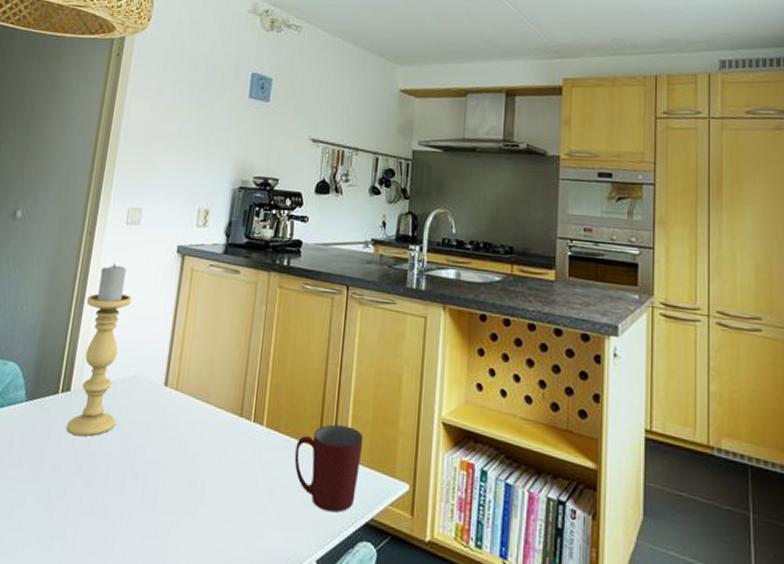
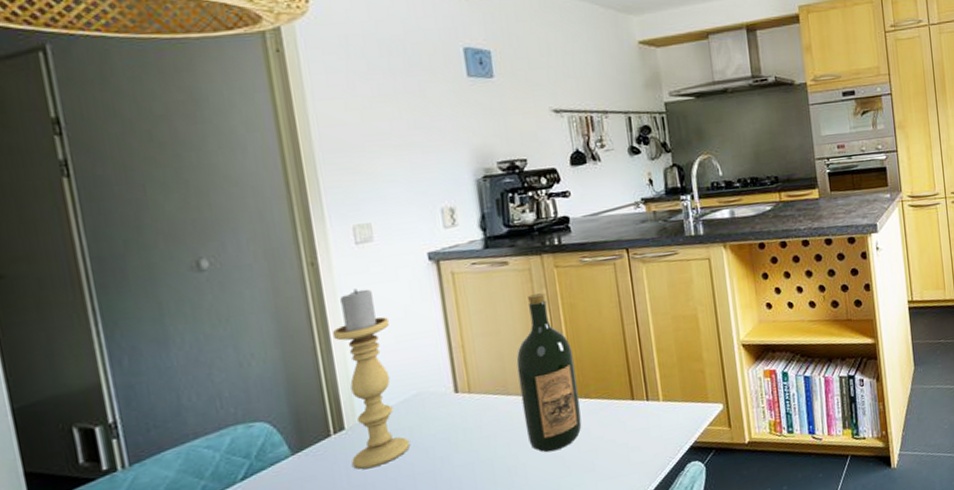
wine bottle: none [214,308,275,478] -> present [516,293,582,453]
mug: present [294,424,364,513] -> none [609,373,676,450]

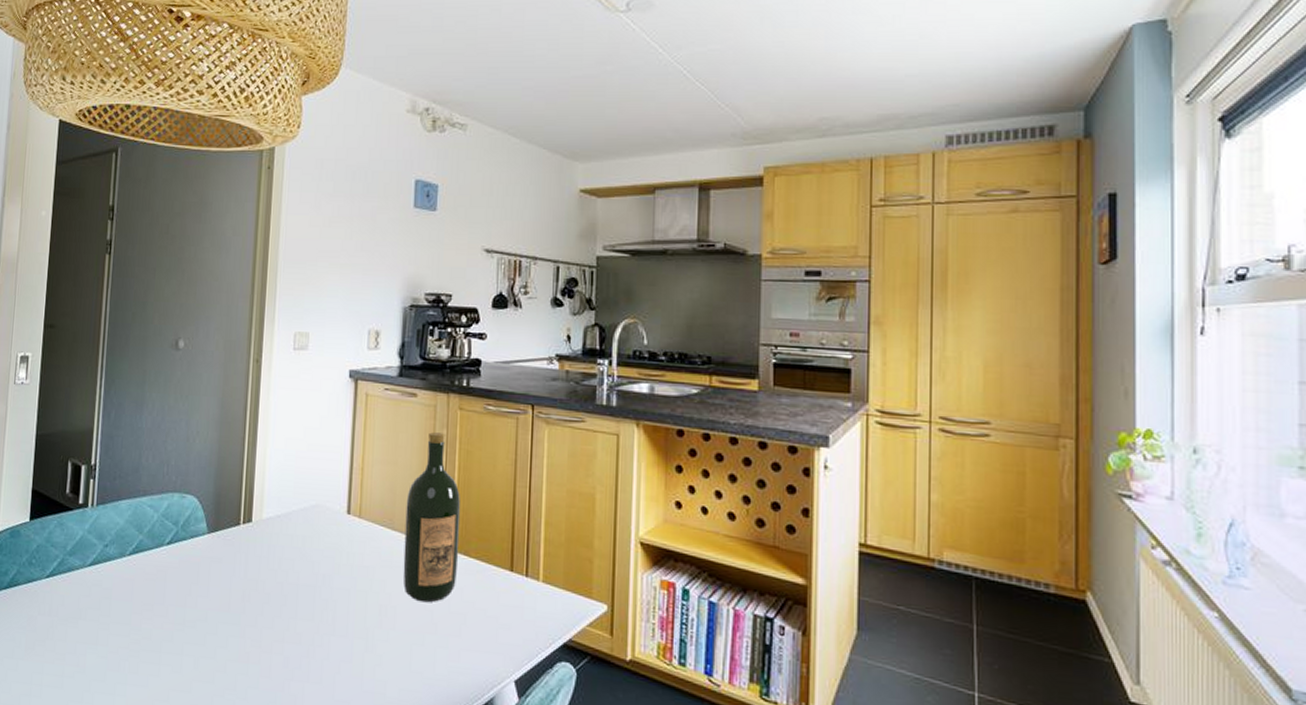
candle holder: present [333,289,411,470] -> none [251,391,306,567]

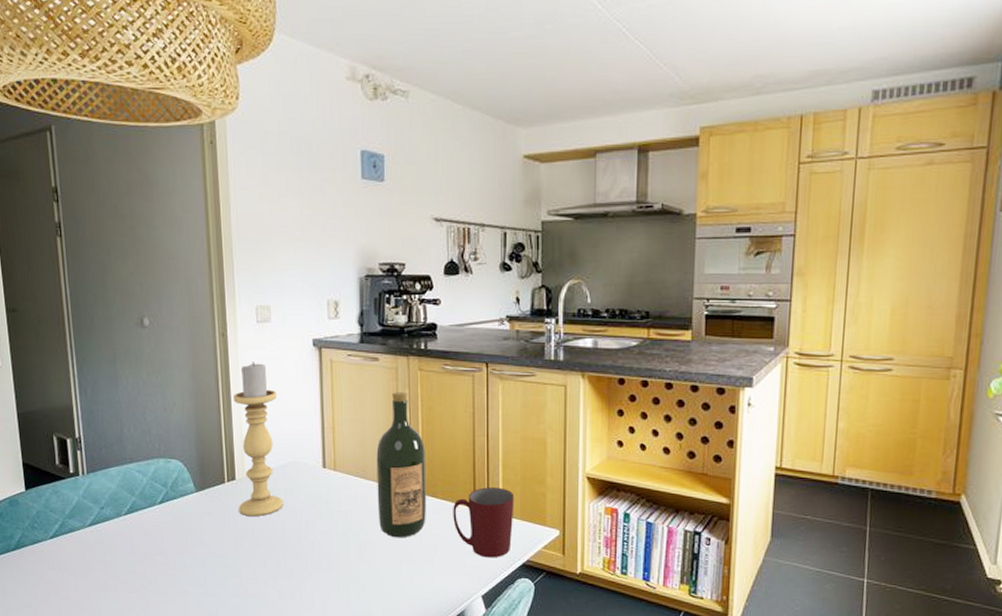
candle holder: none [251,391,306,567] -> present [234,362,284,517]
mug: none [486,547,557,634] -> present [453,487,514,558]

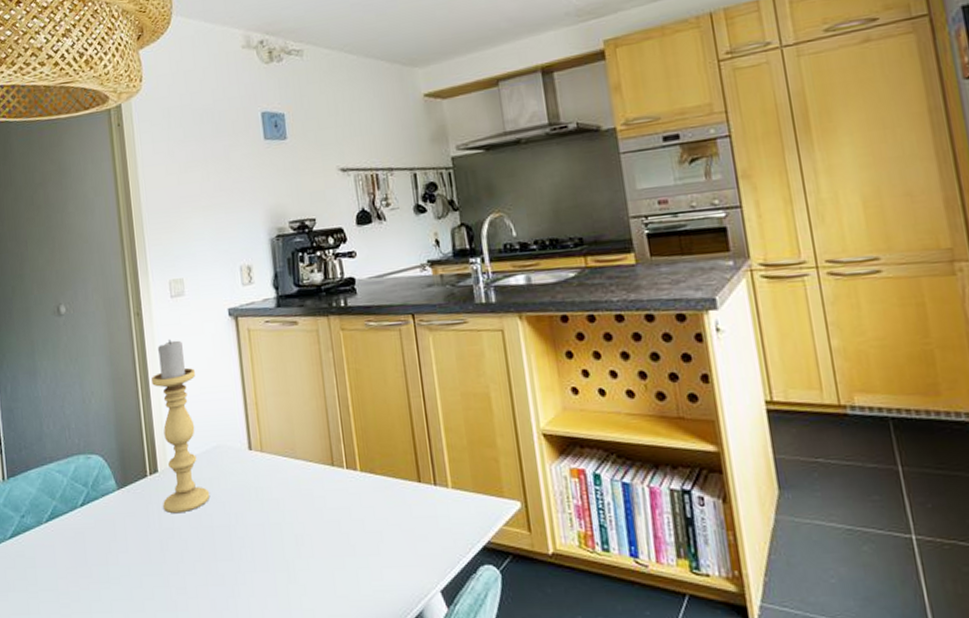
wine bottle: present [376,392,427,538] -> none [304,356,367,526]
mug: present [453,487,514,558] -> none [395,455,467,543]

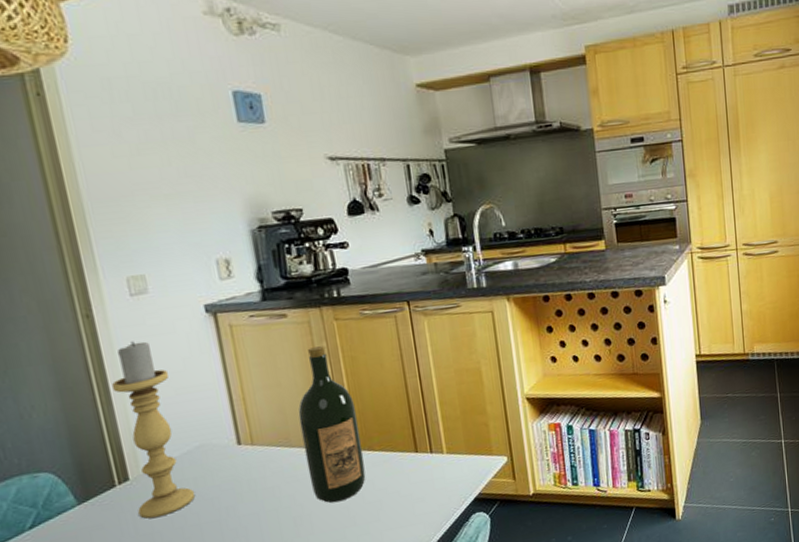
wine bottle: none [304,356,367,526] -> present [298,346,366,503]

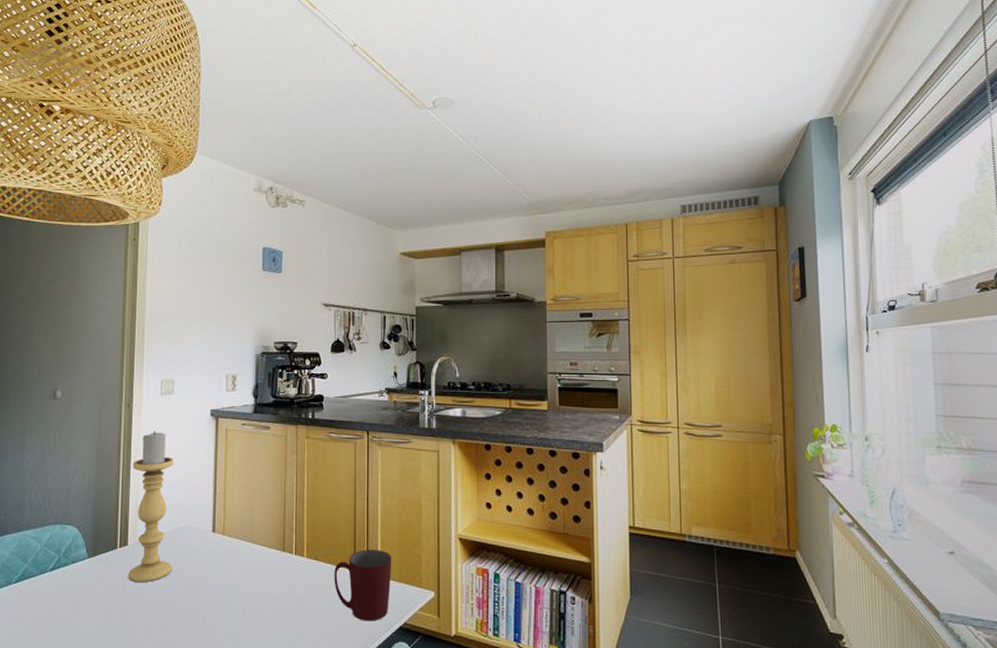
wine bottle: present [298,346,366,503] -> none [262,458,311,603]
mug: none [393,425,460,501] -> present [334,549,392,621]

